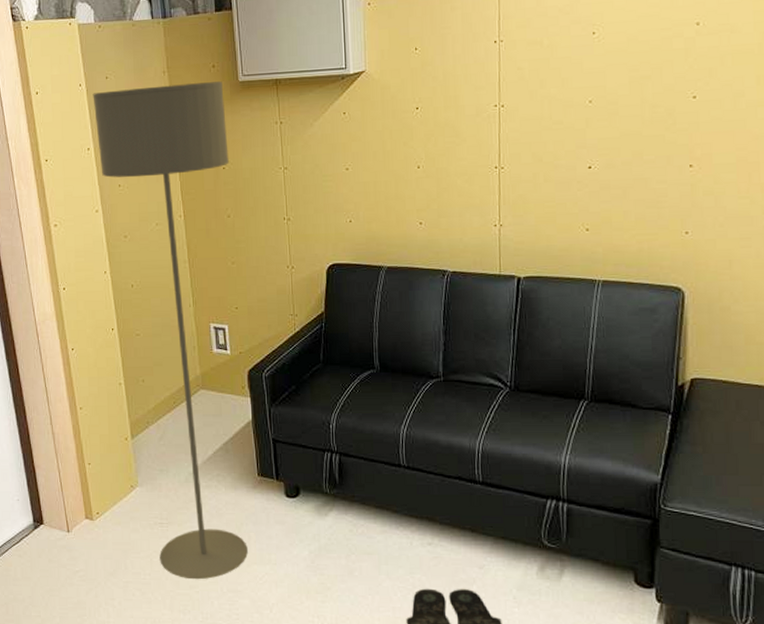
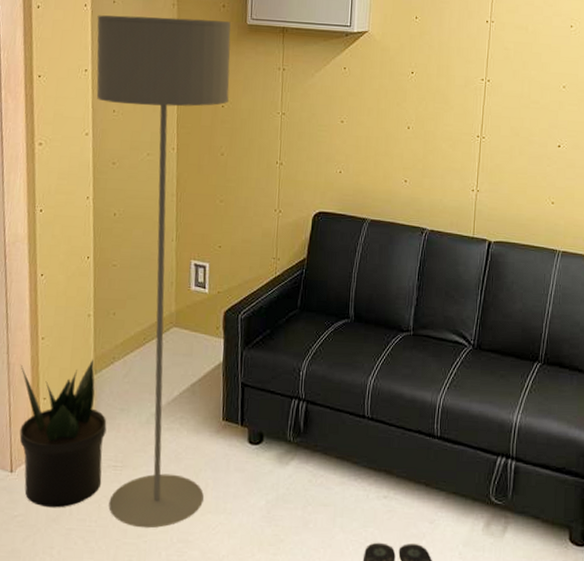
planter: none [63,425,151,563] -> present [19,359,107,508]

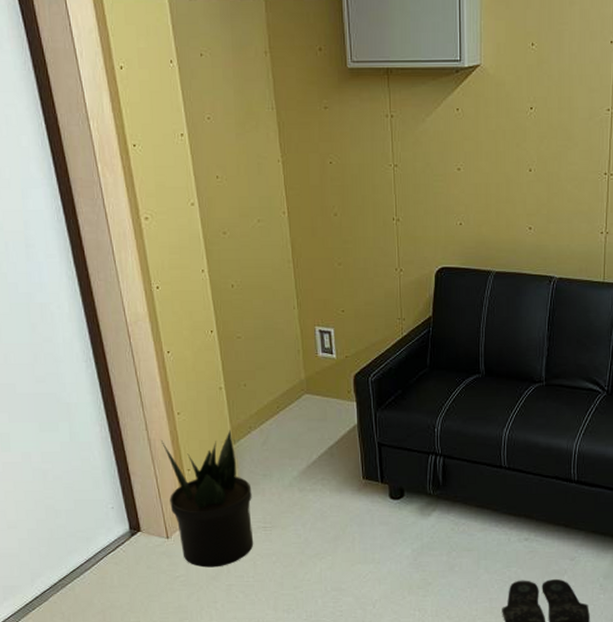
floor lamp: present [96,15,231,529] -> none [185,67,352,580]

